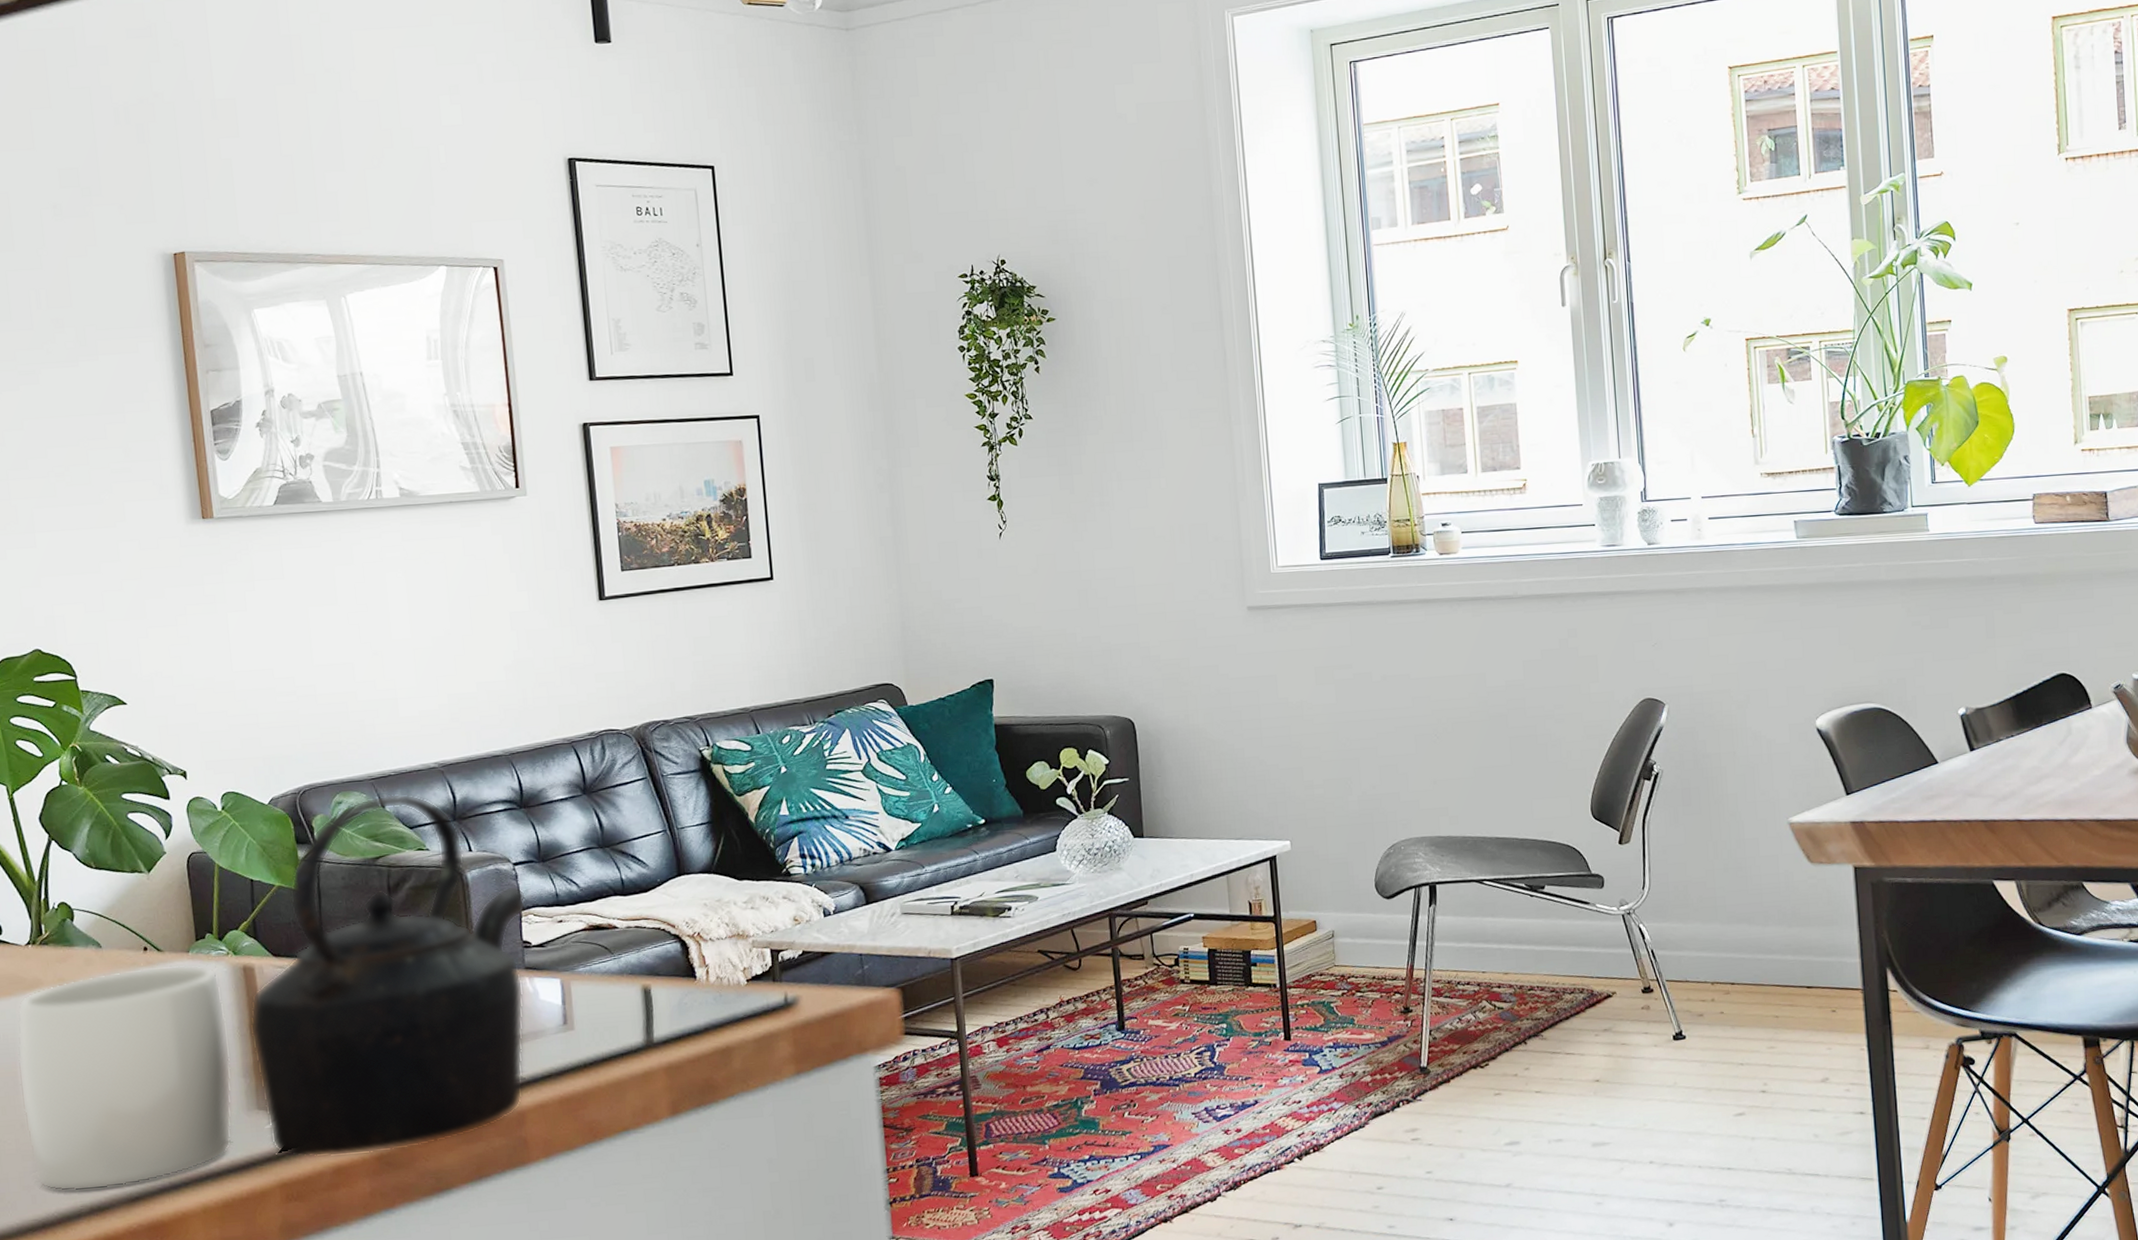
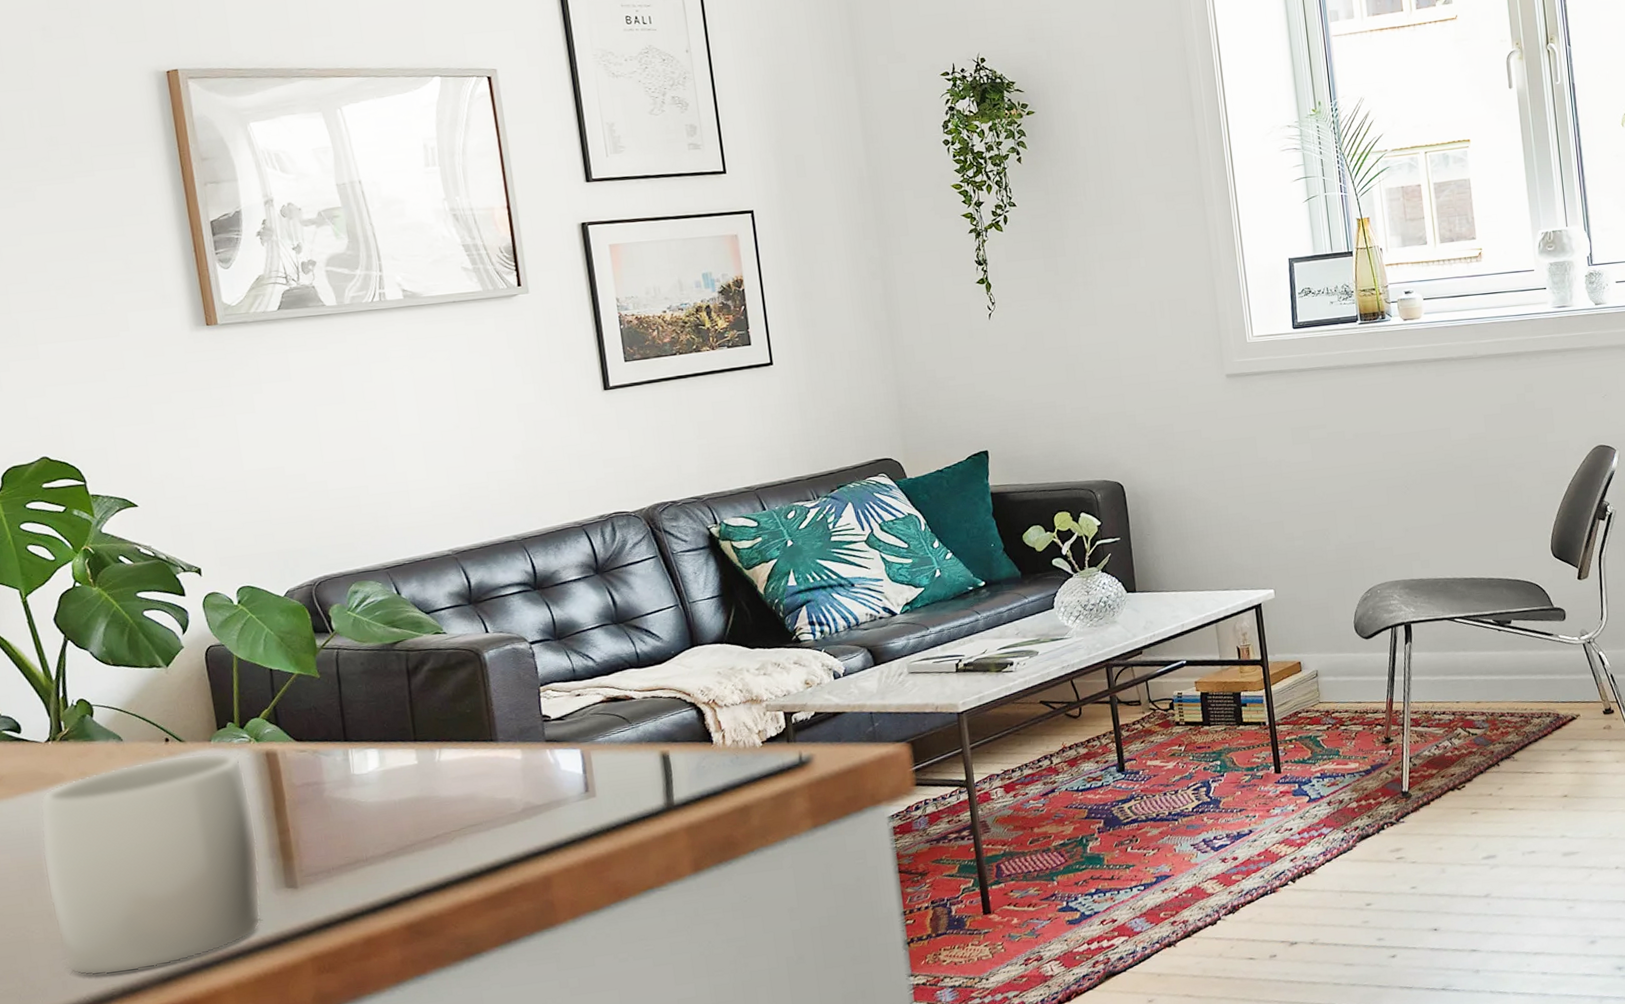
kettle: present [249,793,527,1158] -> none [274,580,548,931]

